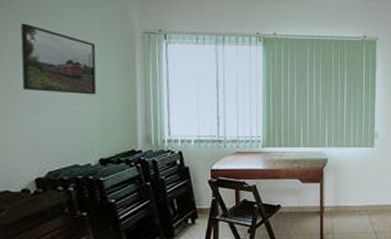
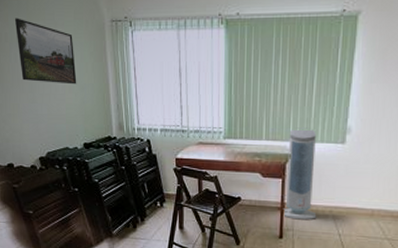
air purifier: none [323,134,354,222] -> present [283,127,317,220]

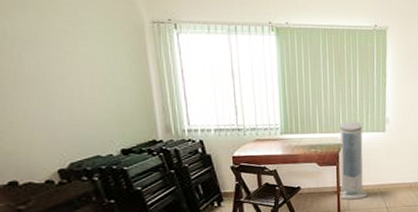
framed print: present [14,18,77,85] -> none [17,12,110,87]

